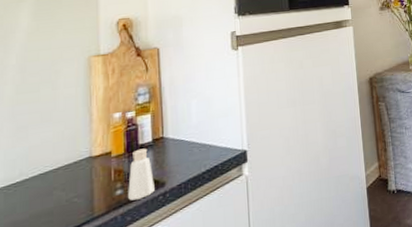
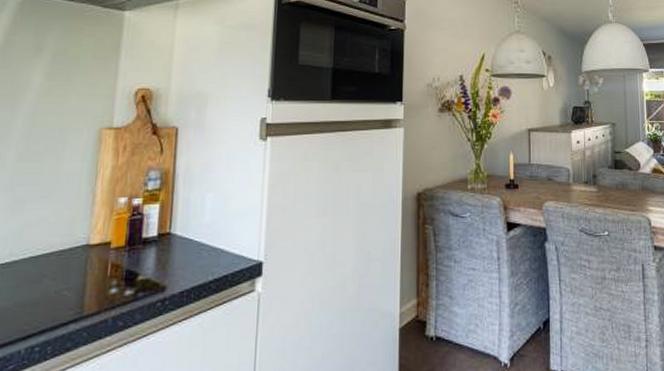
pepper shaker: present [128,148,155,201] -> none [123,243,154,303]

